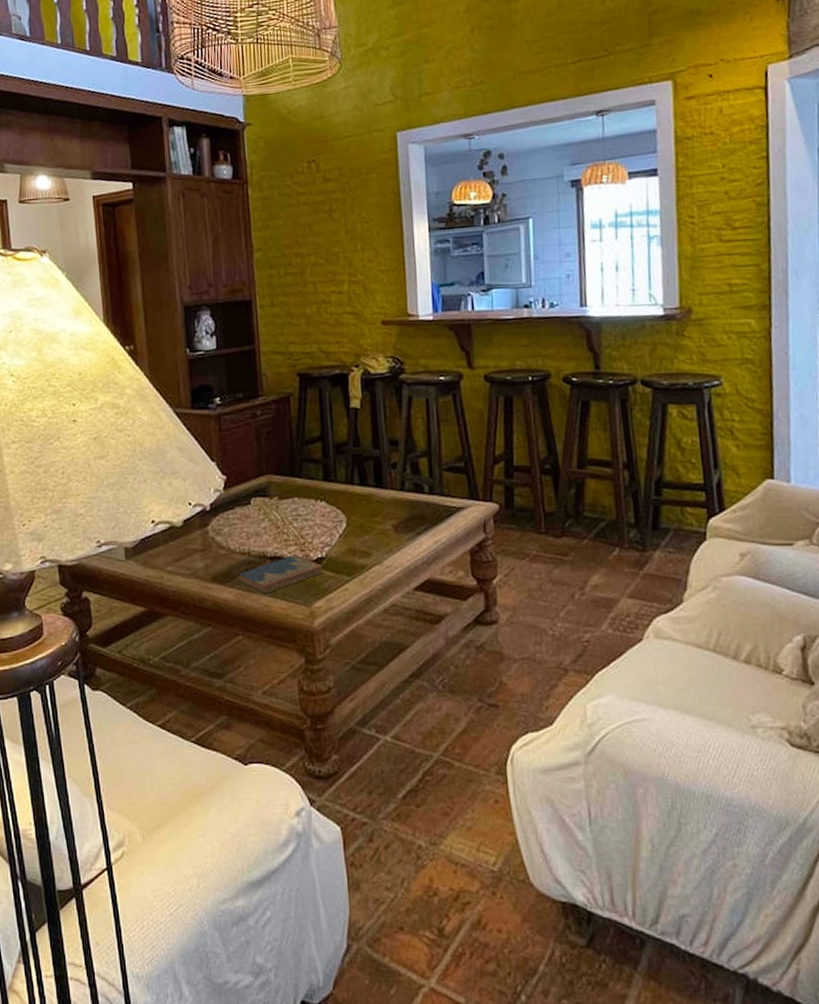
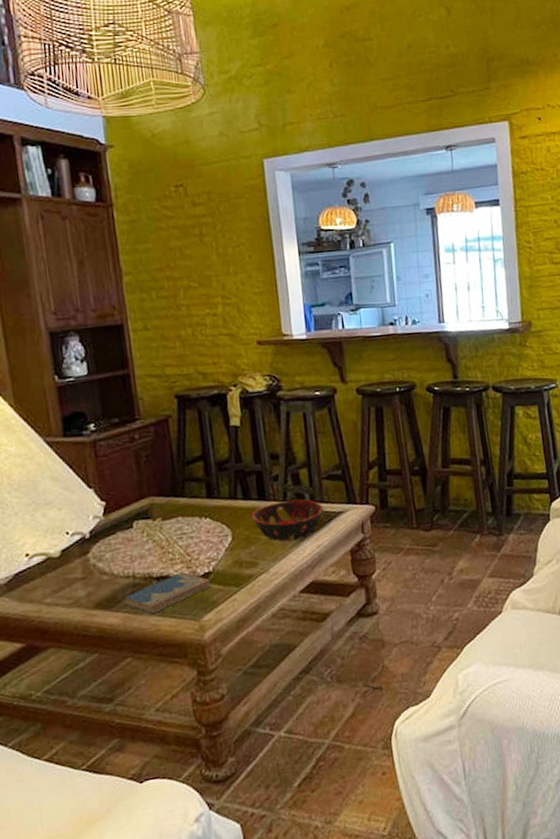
decorative bowl: none [366,490,443,533] -> present [250,499,324,541]

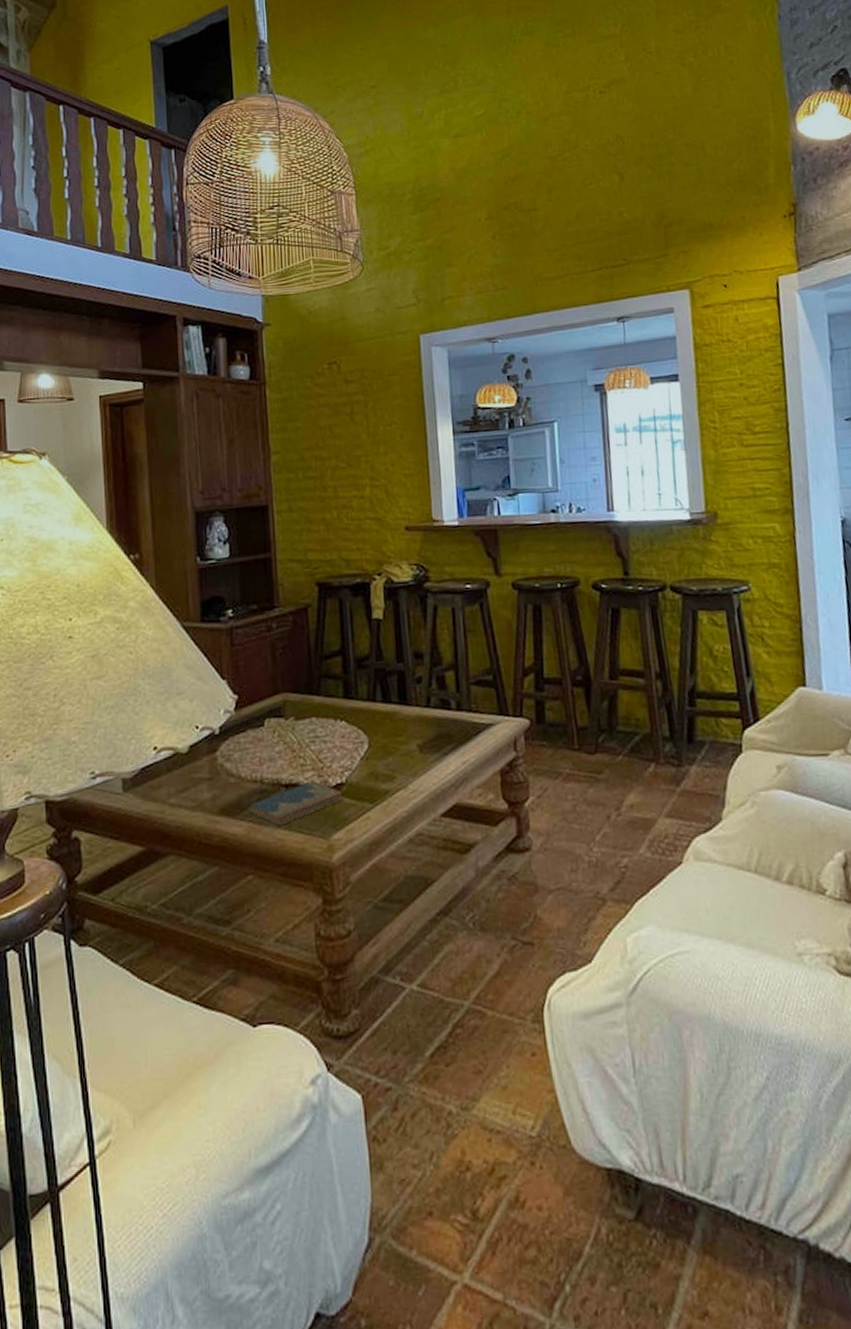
decorative bowl: present [250,499,324,541] -> none [389,706,471,754]

